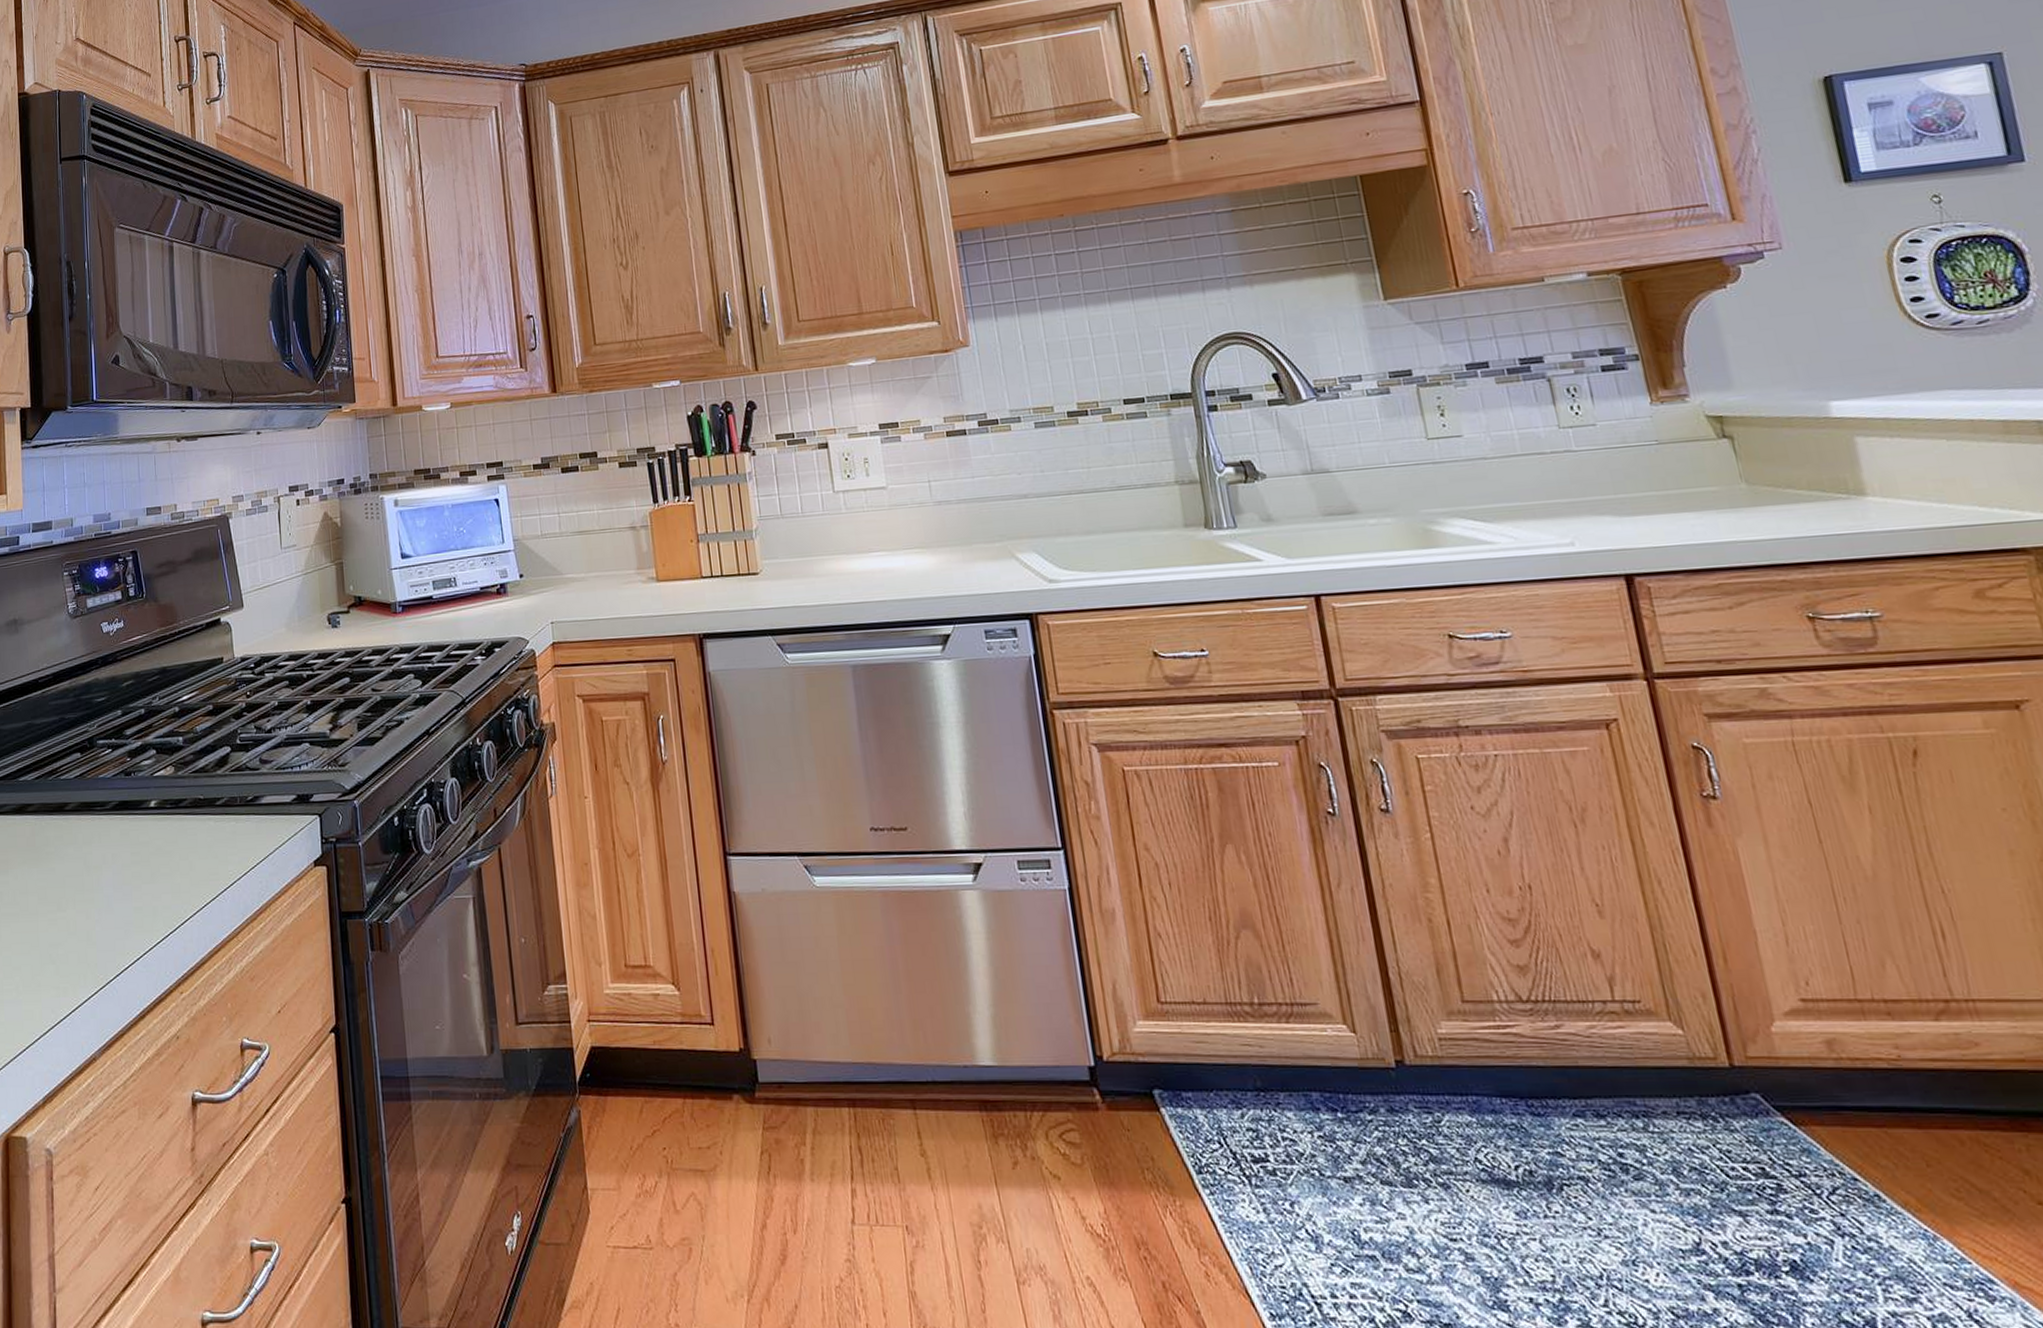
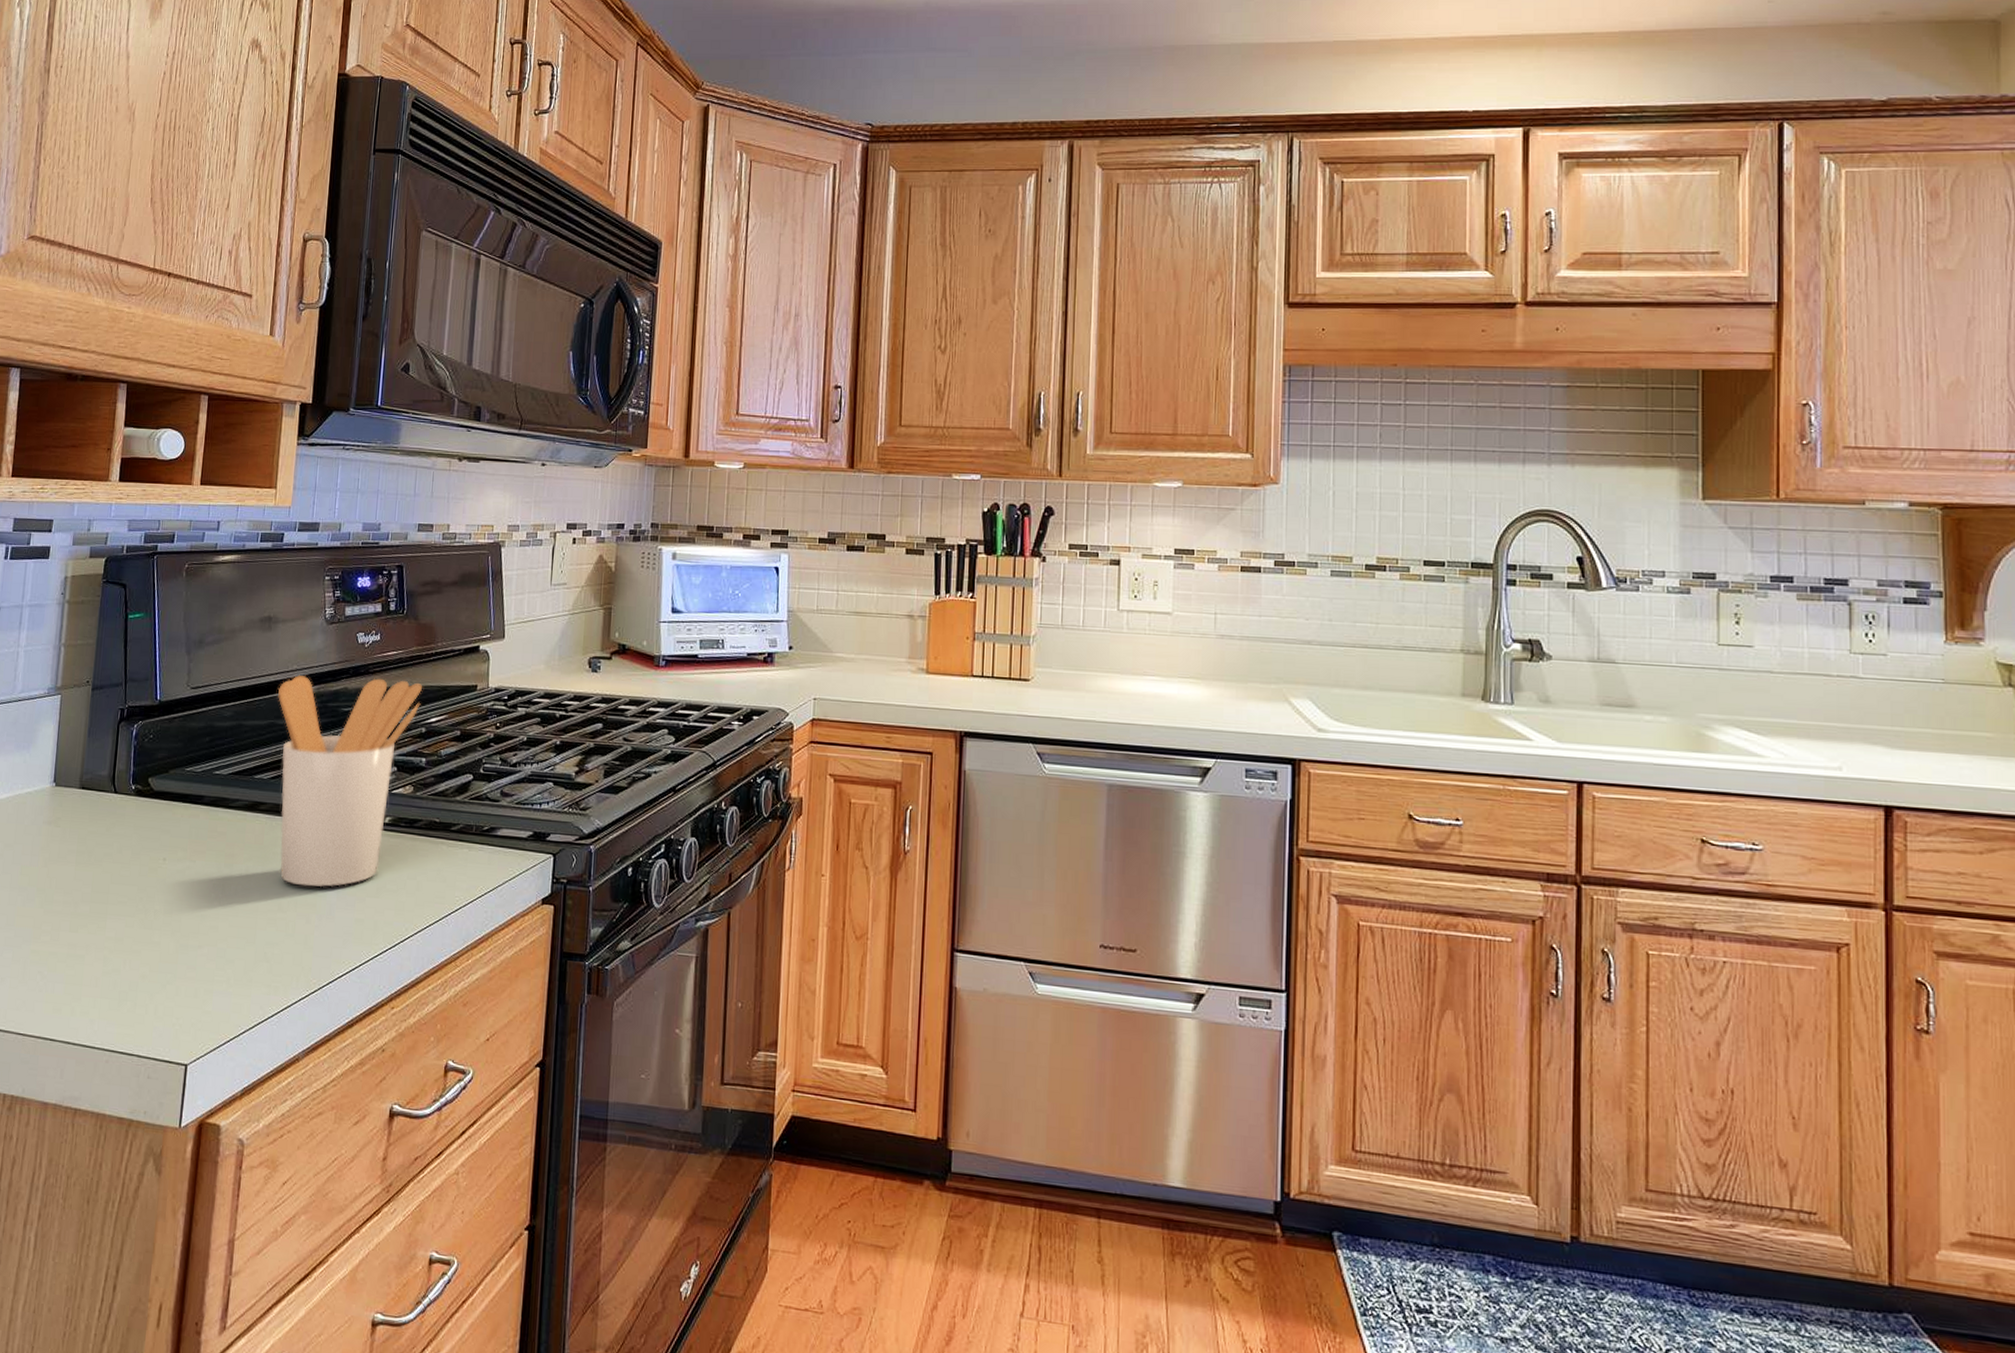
utensil holder: none [31,662,171,882] -> present [277,674,422,887]

